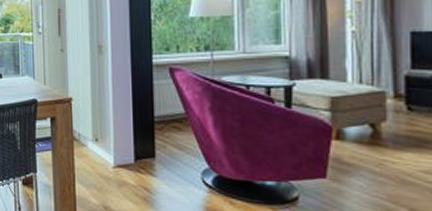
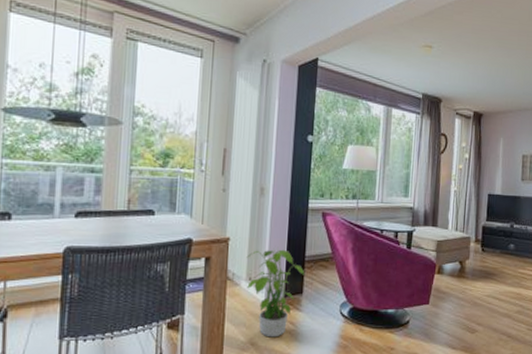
potted plant: none [90,106,156,203] -> present [246,246,305,337]

